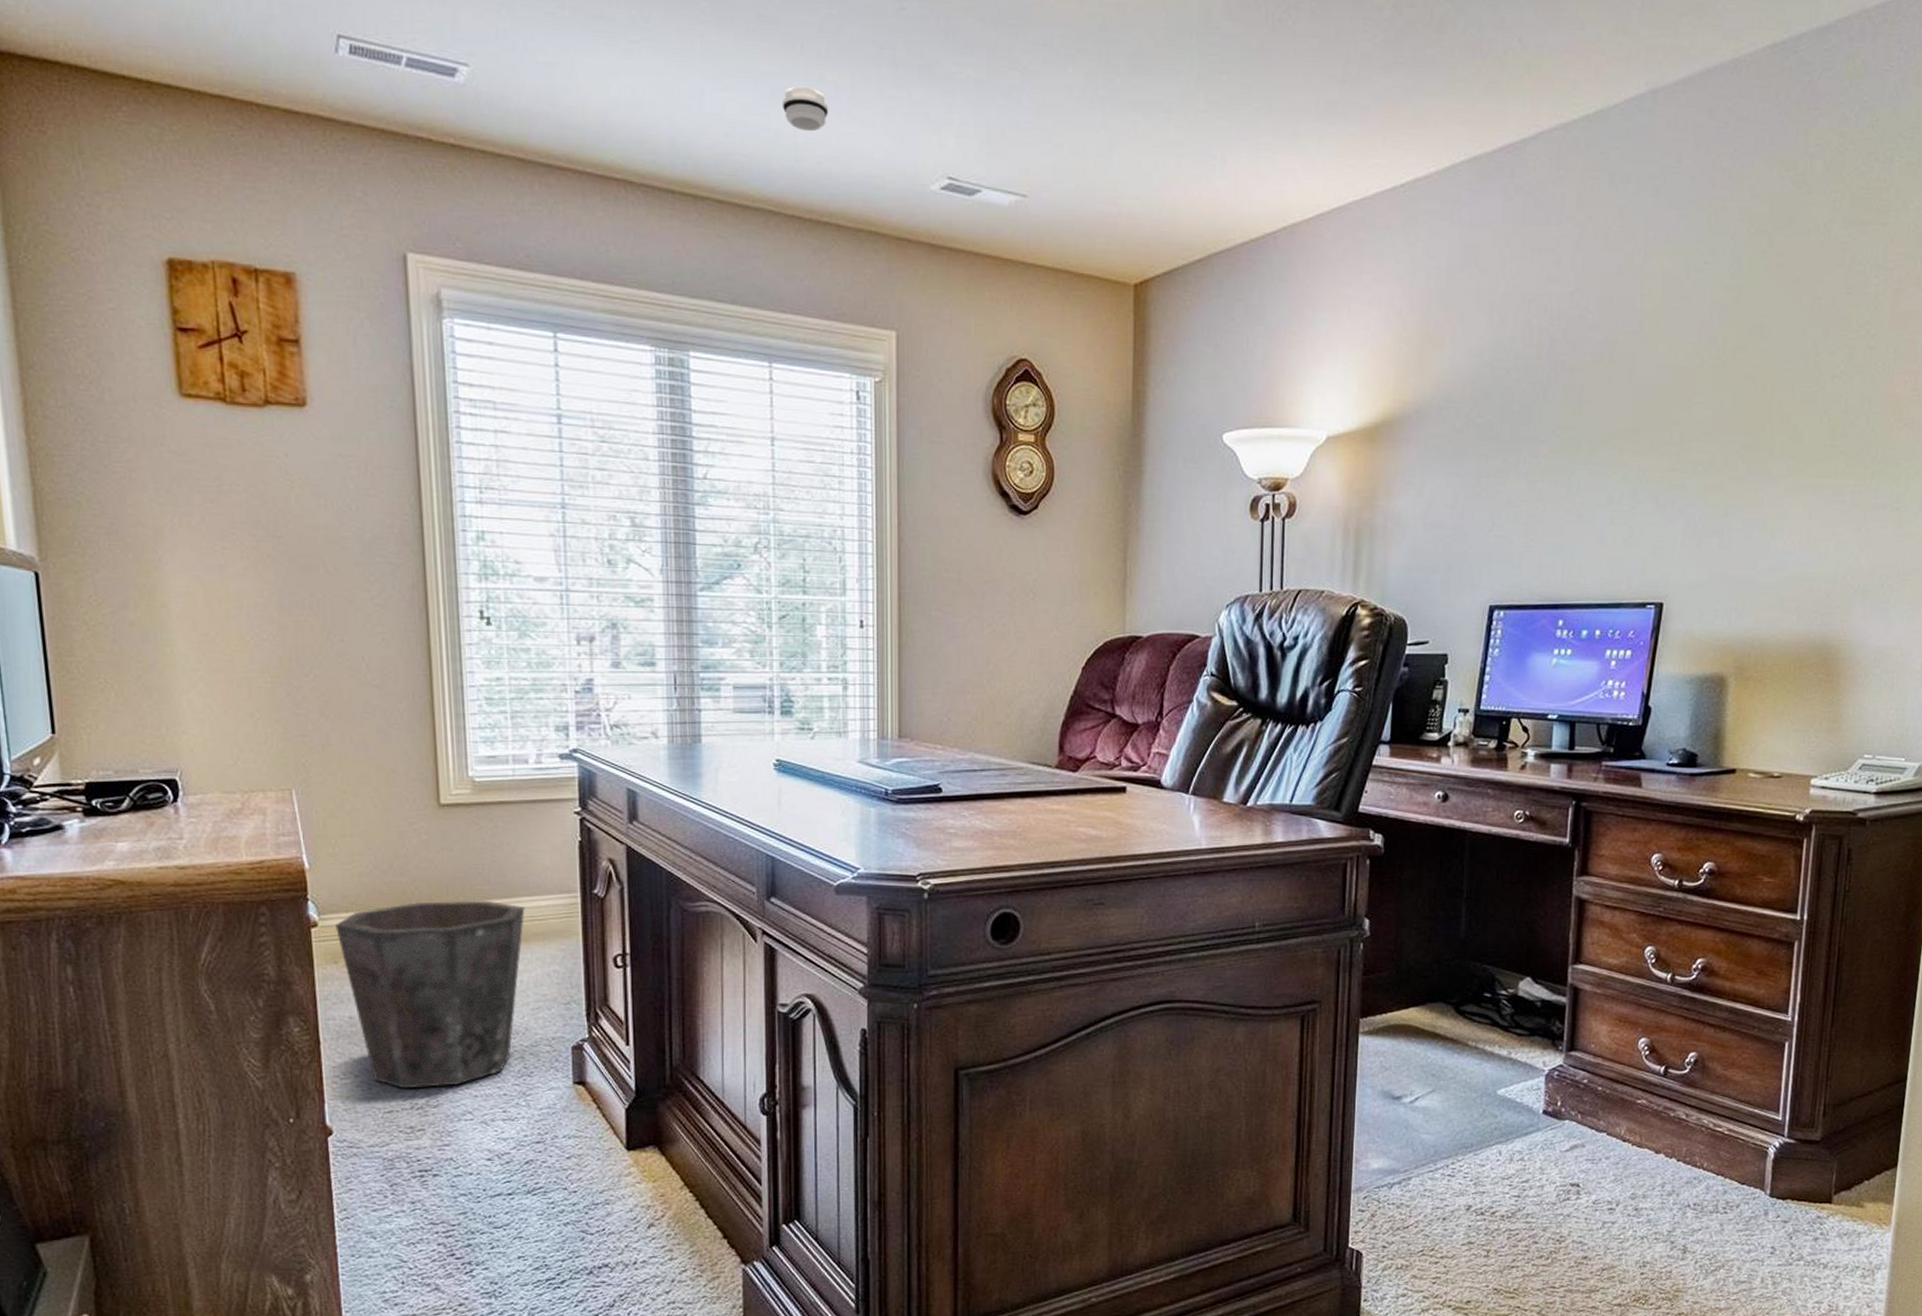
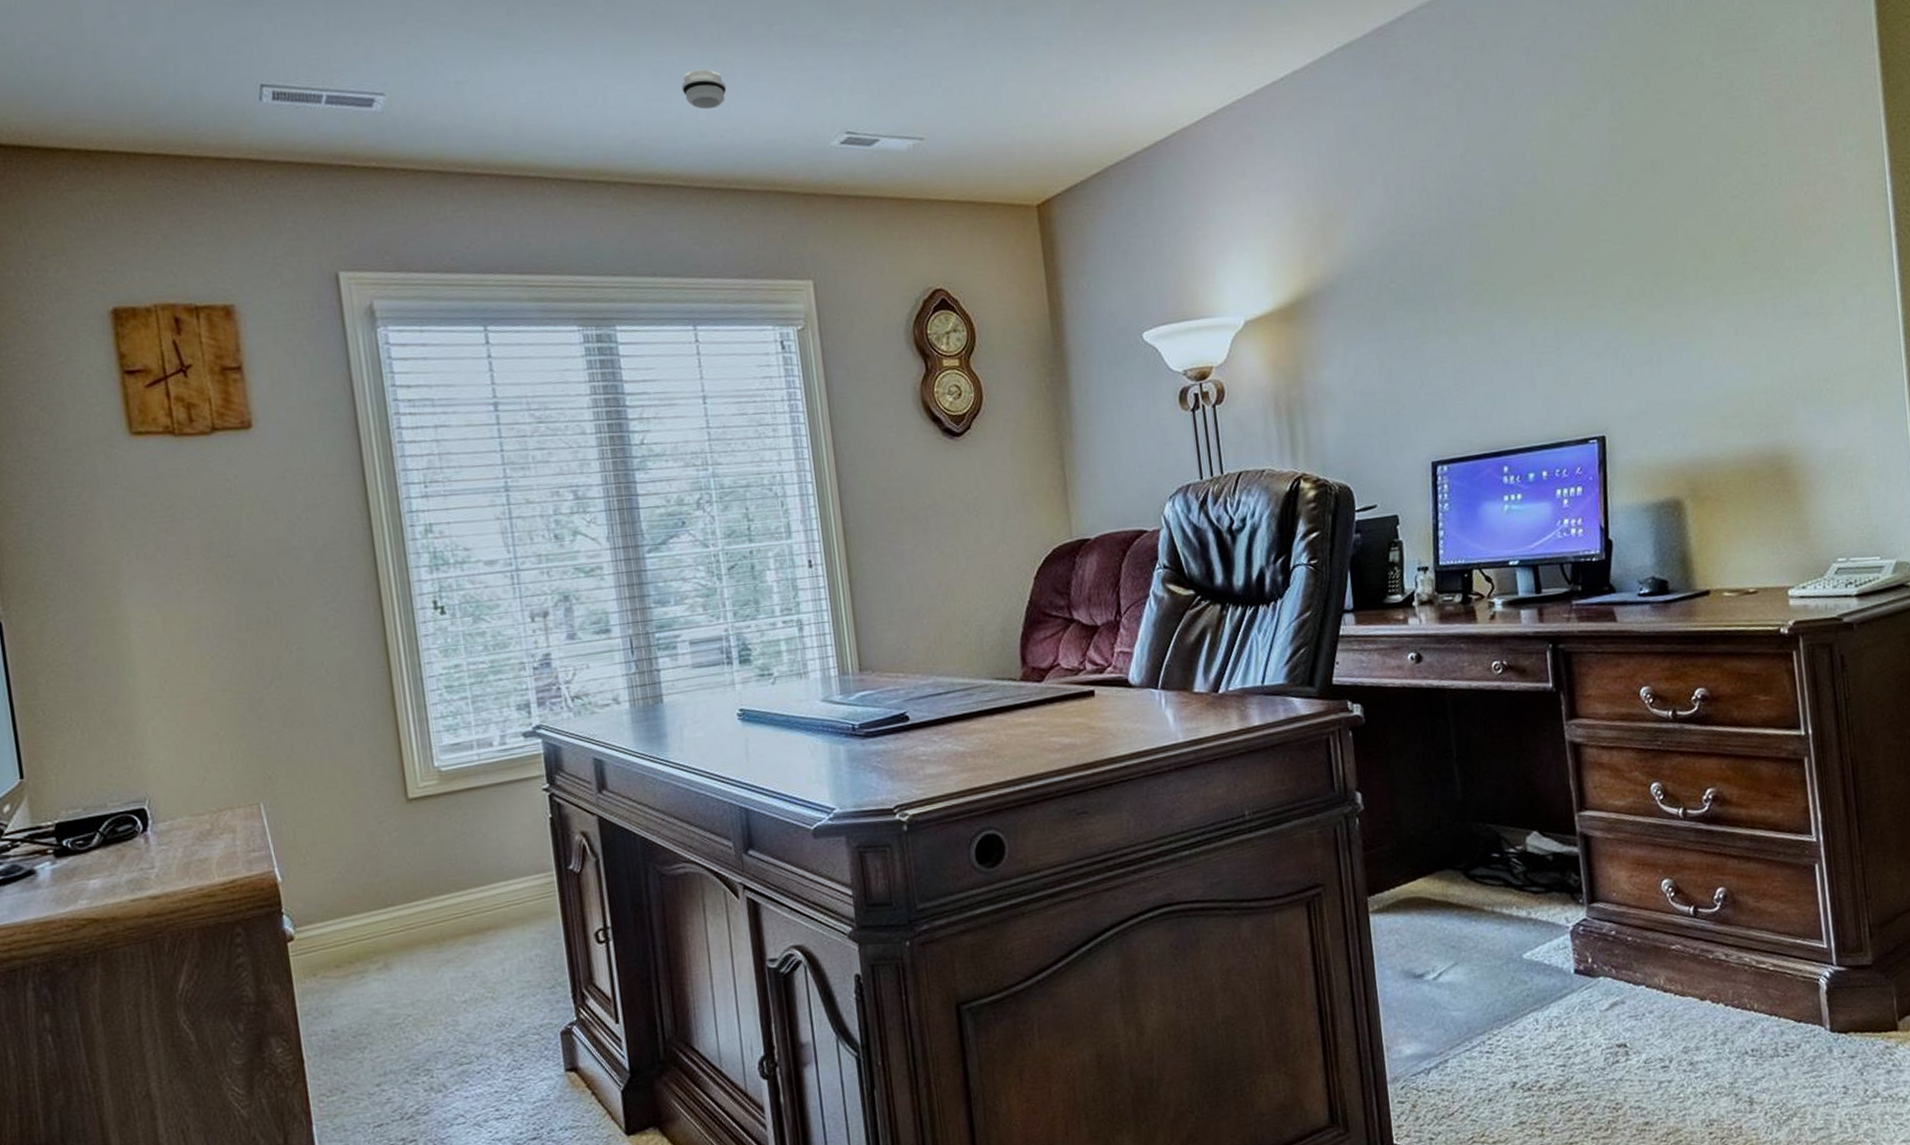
waste bin: present [335,900,525,1089] -> none [312,890,502,1099]

